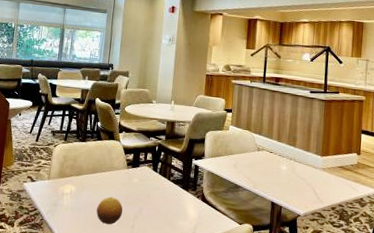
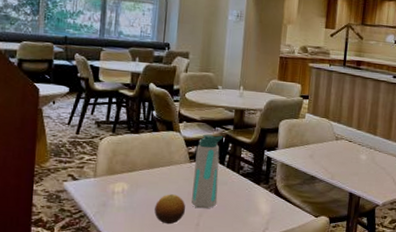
water bottle: none [128,143,157,212] -> present [191,134,224,209]

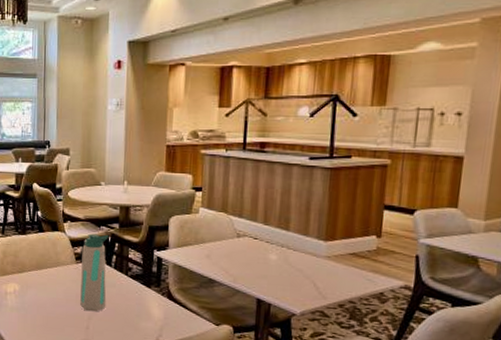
fruit: present [154,194,186,225] -> none [45,295,75,327]

